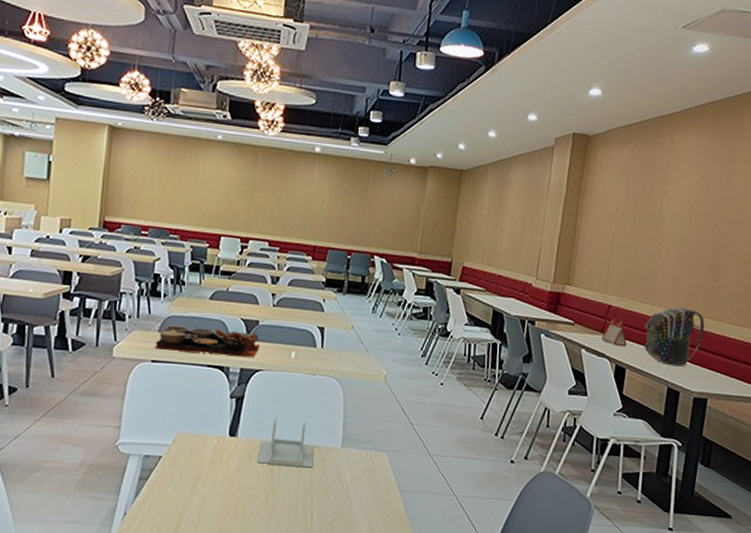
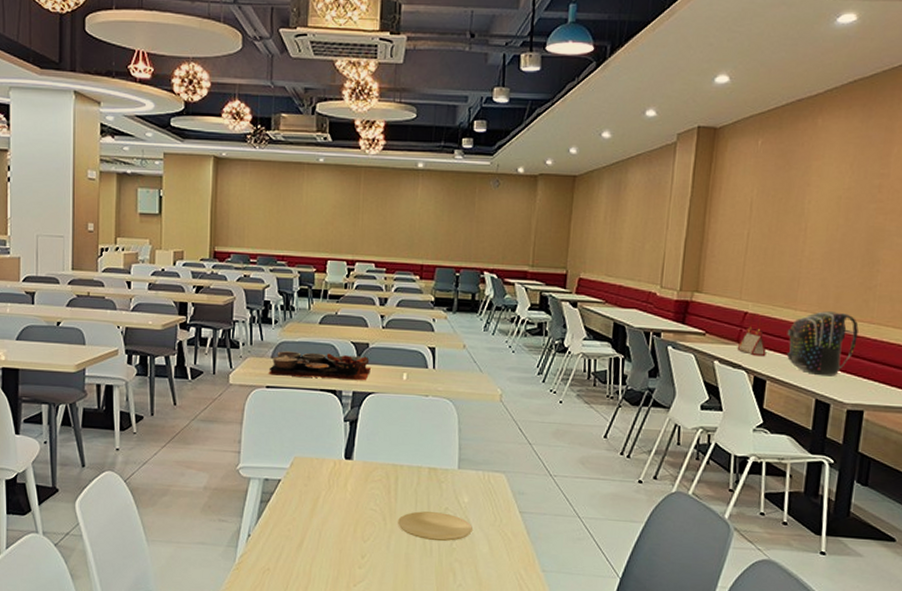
napkin holder: present [257,418,314,468] -> none [374,441,430,490]
plate: none [279,489,353,520] -> present [397,511,472,542]

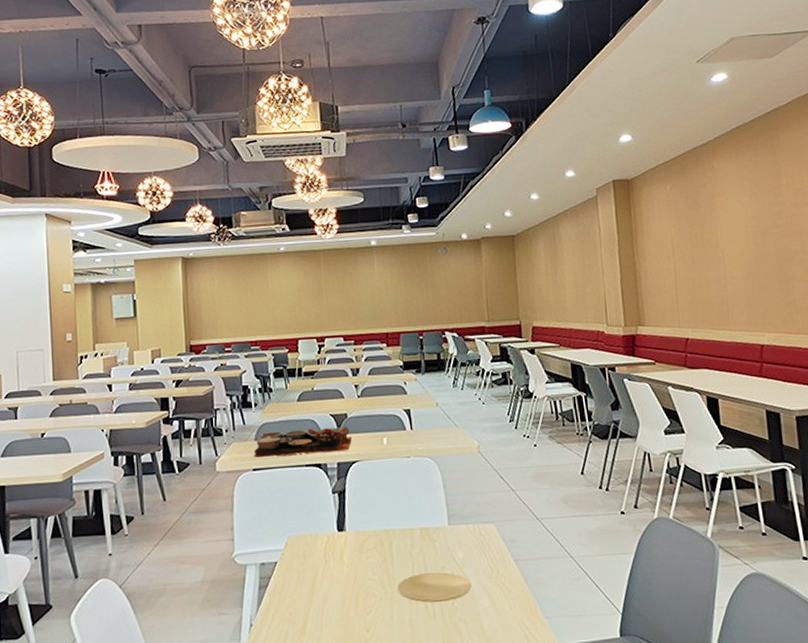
handbag: present [737,312,766,357] -> none [685,337,713,378]
backpack: present [786,311,859,377] -> none [727,327,791,388]

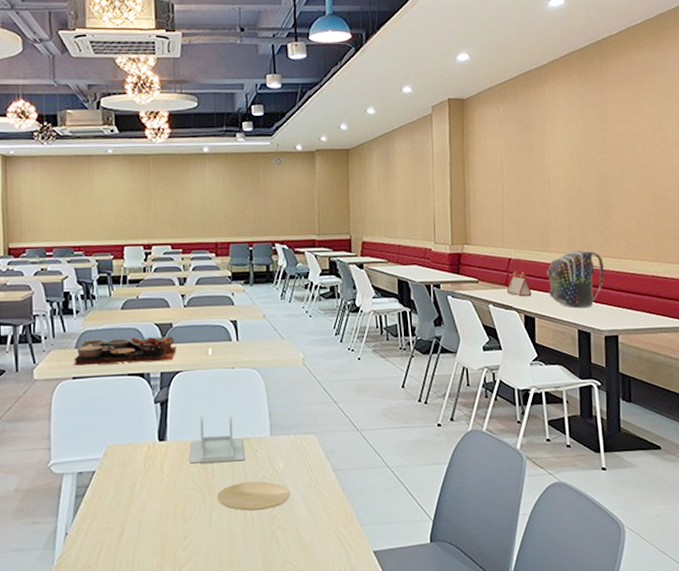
napkin holder: none [368,505,424,555] -> present [189,416,245,464]
handbag: none [685,337,713,378] -> present [506,258,532,297]
backpack: none [727,327,791,388] -> present [546,250,604,308]

